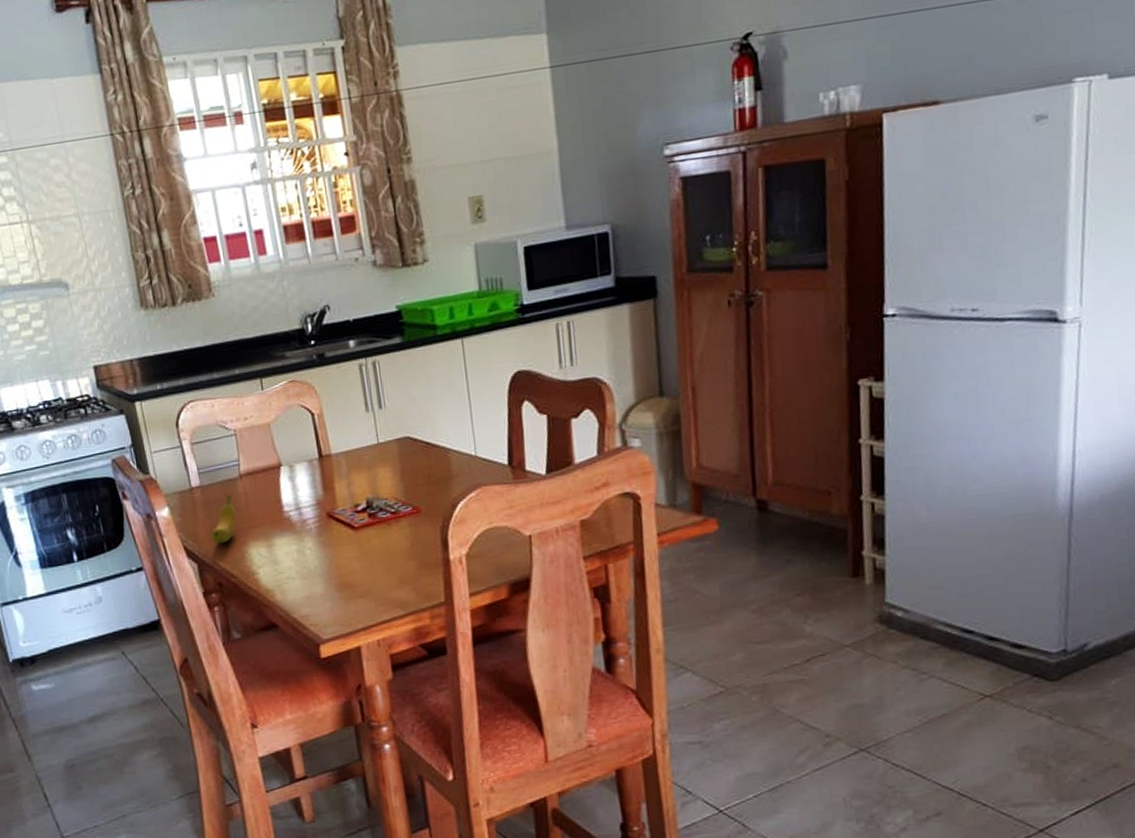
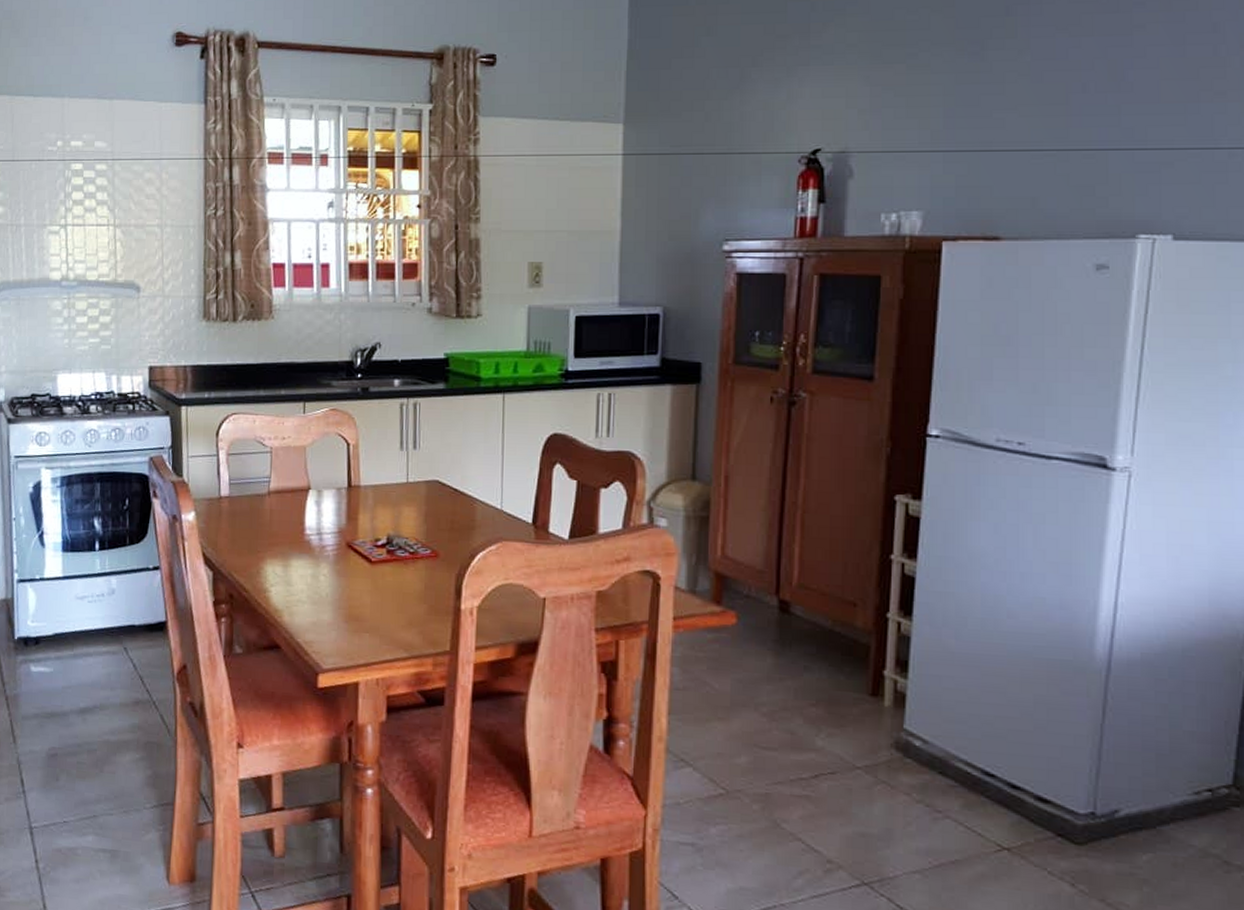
banana: present [211,495,237,544] -> none [231,509,259,556]

